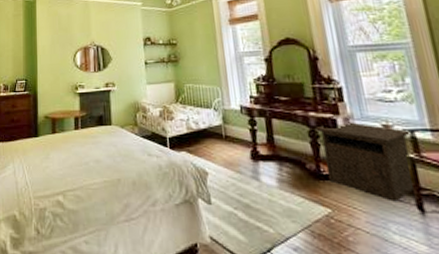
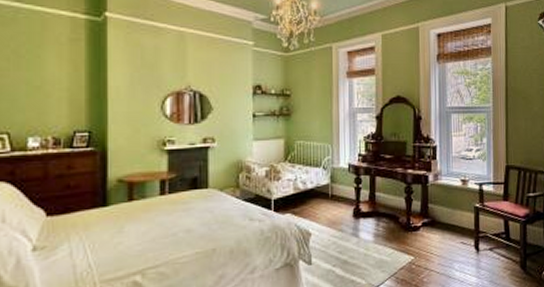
nightstand: present [315,122,414,202] -> none [411,178,479,245]

